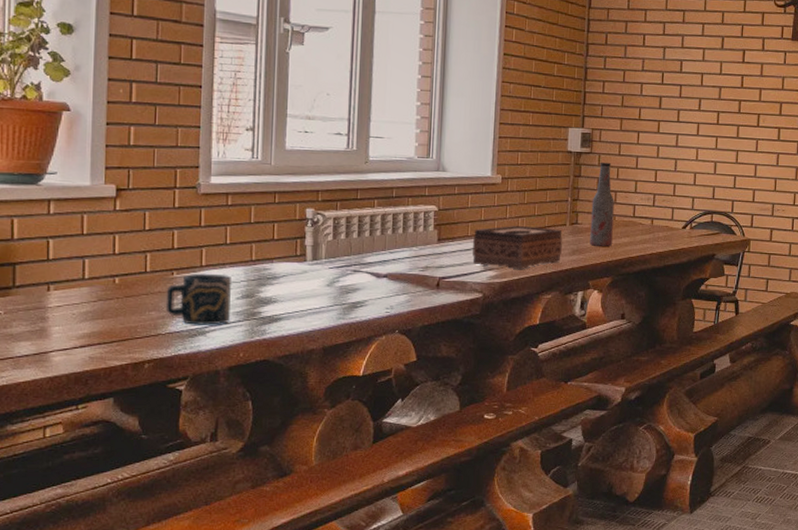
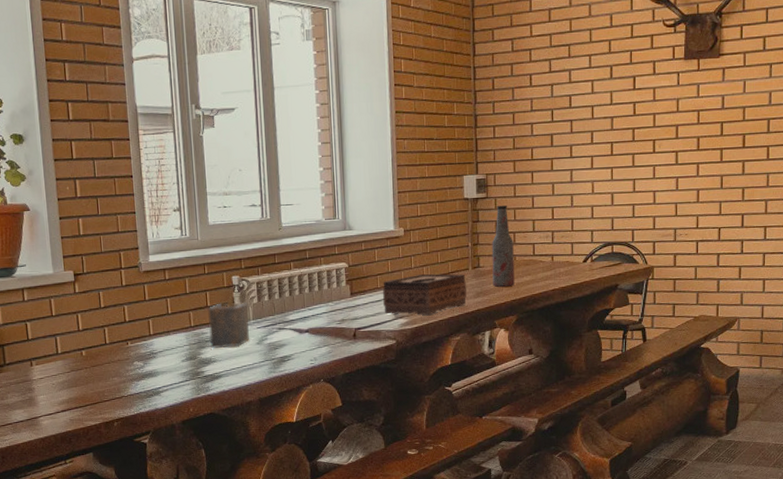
cup: present [165,273,231,325] -> none [124,340,178,387]
napkin holder: none [272,223,320,287] -> present [208,289,249,348]

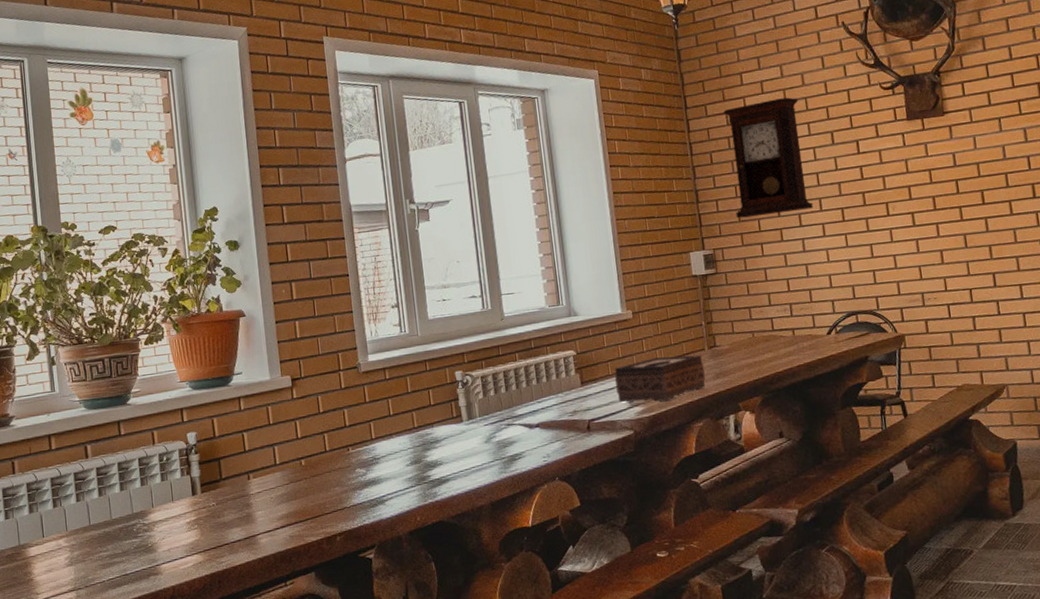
napkin holder: present [208,289,249,348] -> none [431,386,477,450]
bottle: present [491,206,515,288] -> none [726,280,756,367]
pendulum clock: none [510,28,585,146] -> present [723,97,814,218]

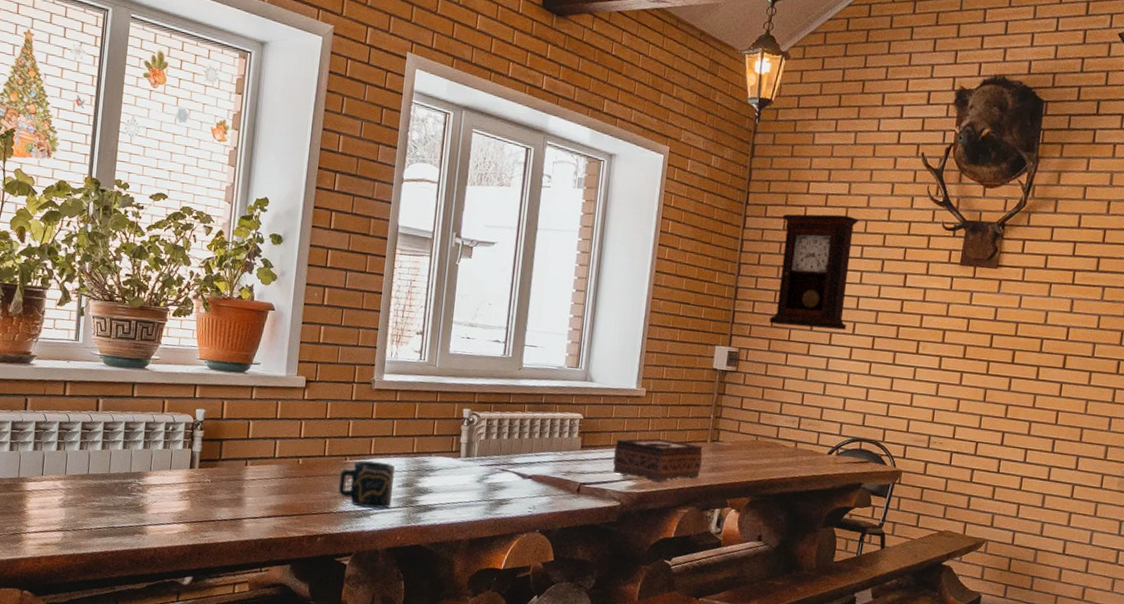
cup: none [345,443,404,496] -> present [338,461,395,509]

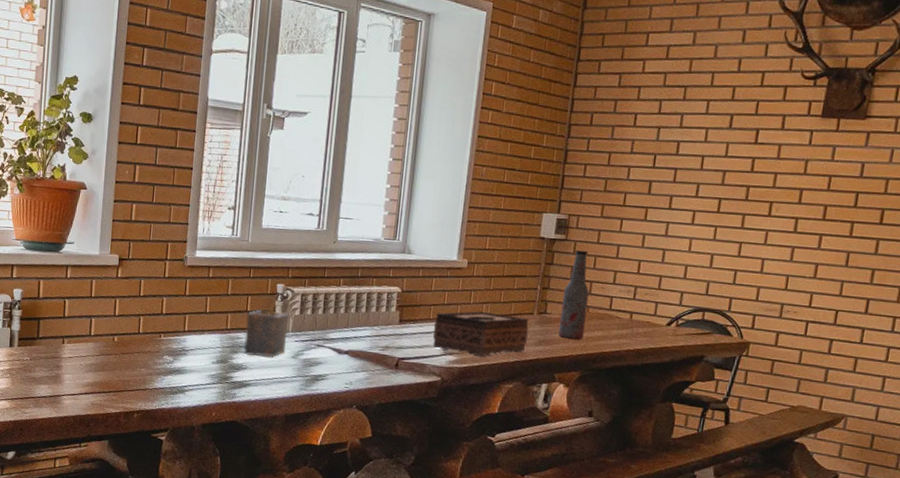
cup: present [338,461,395,509] -> none [153,337,209,385]
napkin holder: none [429,420,474,482] -> present [243,296,288,358]
bottle: none [730,382,758,467] -> present [558,251,589,340]
pendulum clock: present [769,214,860,330] -> none [602,67,705,193]

